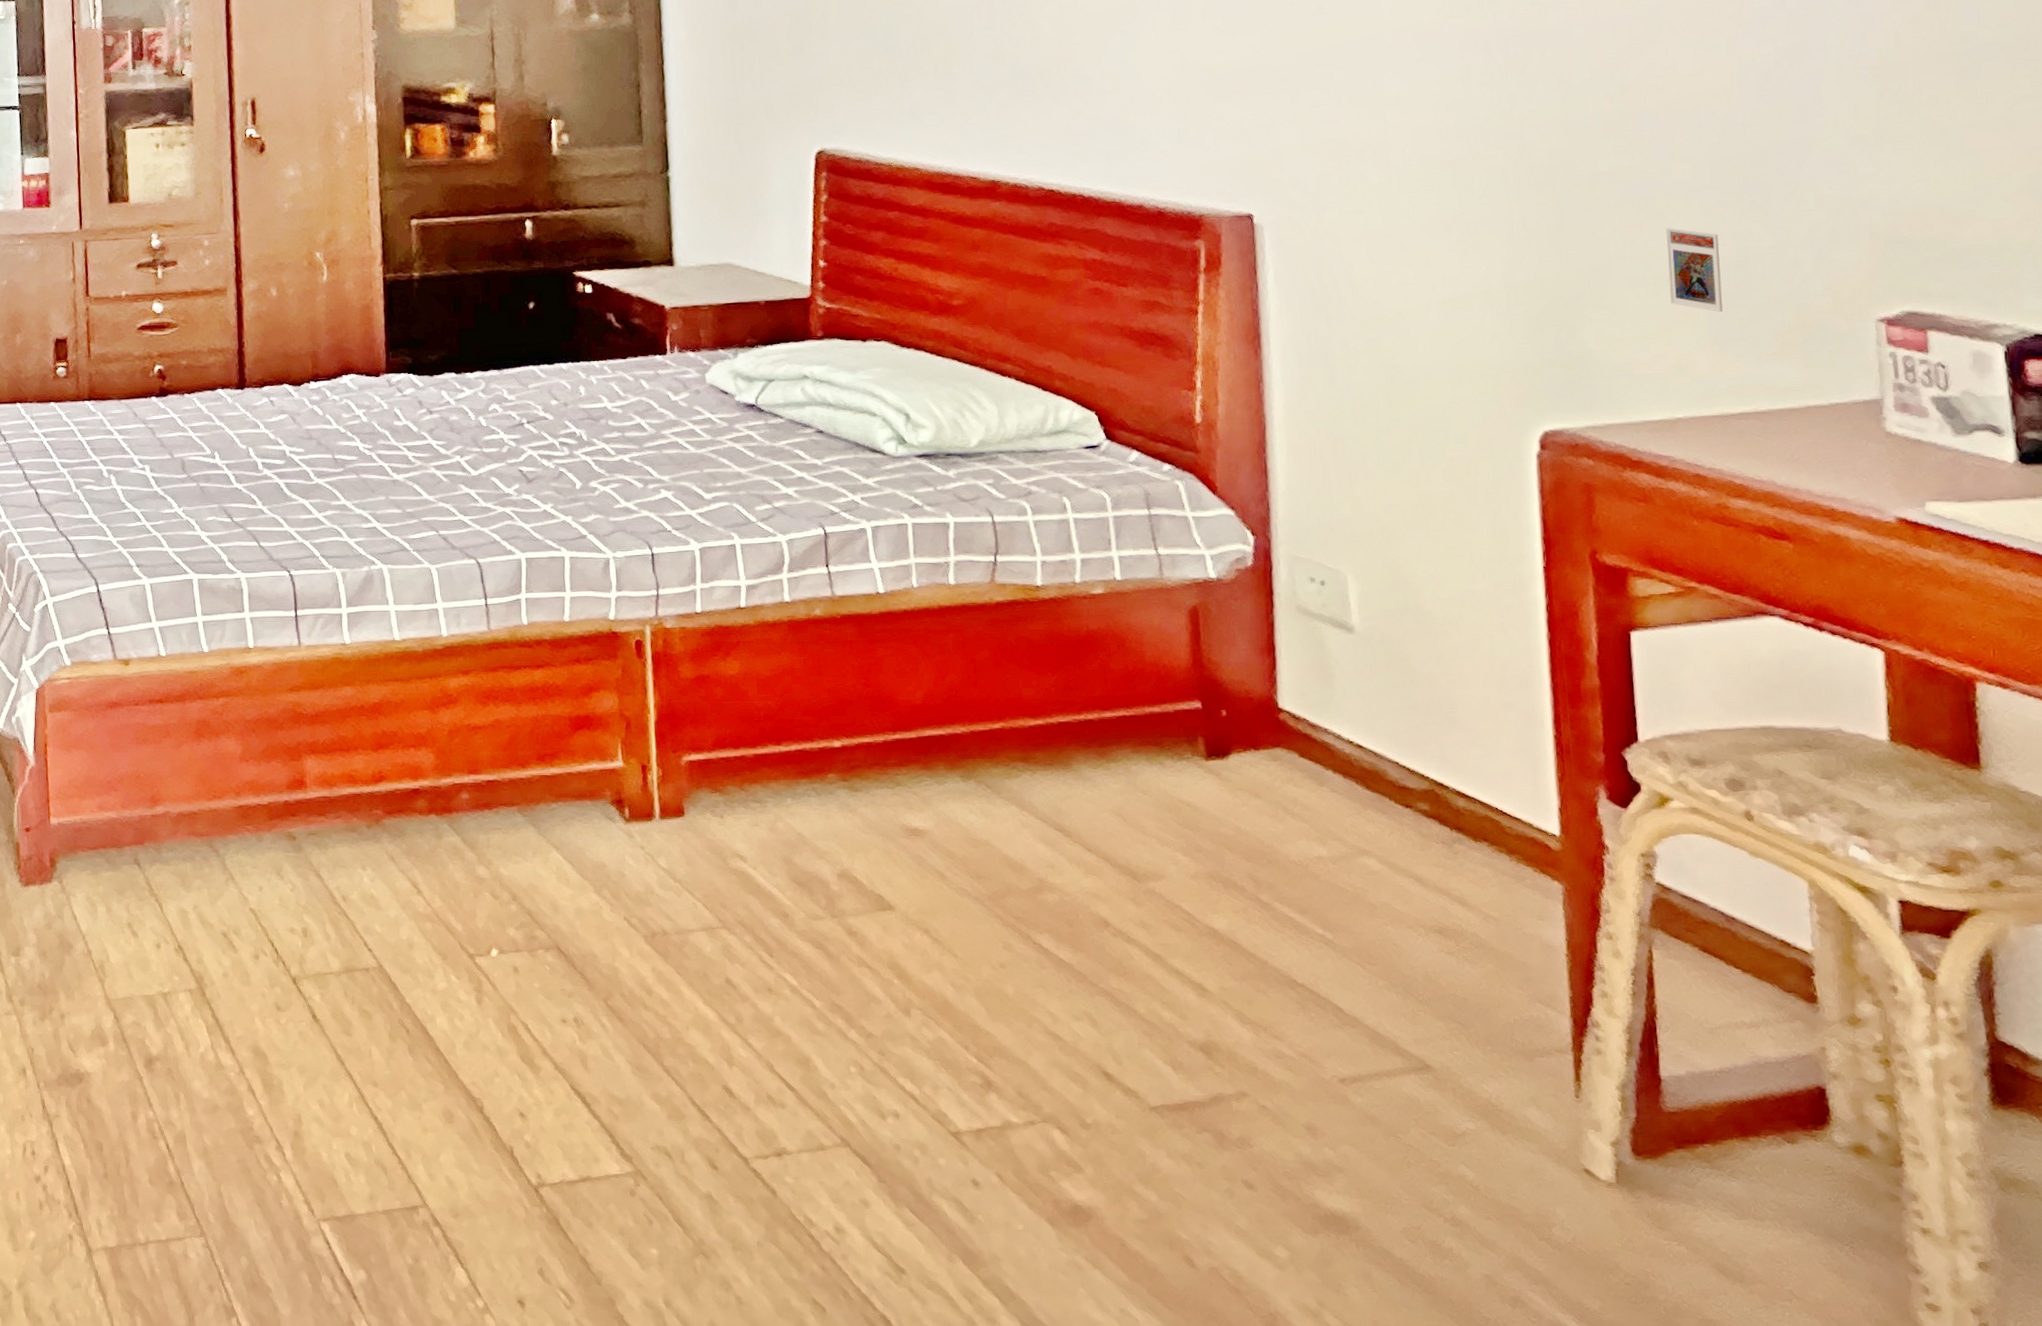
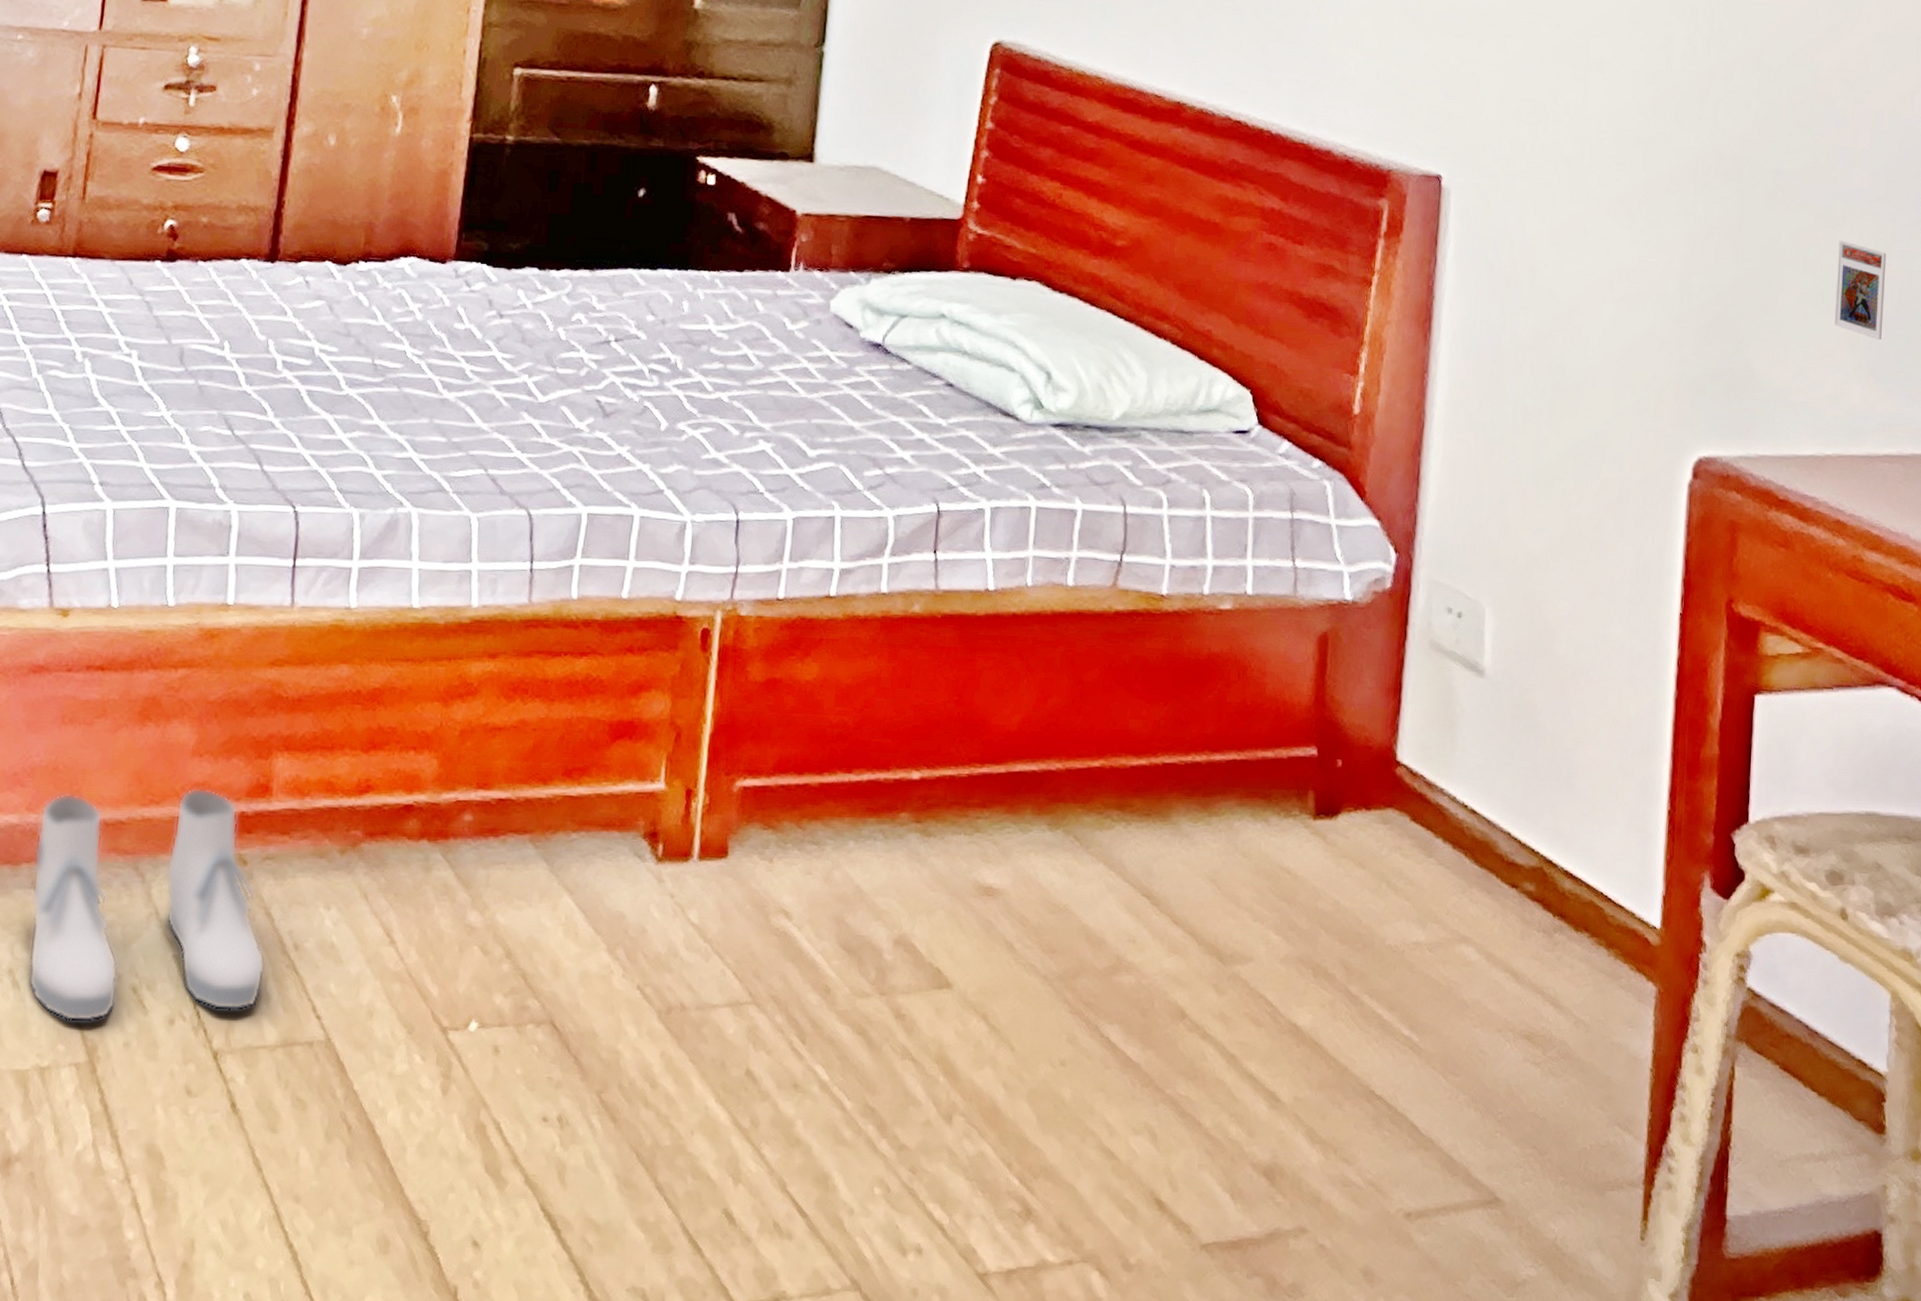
boots: none [132,784,323,959] -> present [28,787,266,1022]

